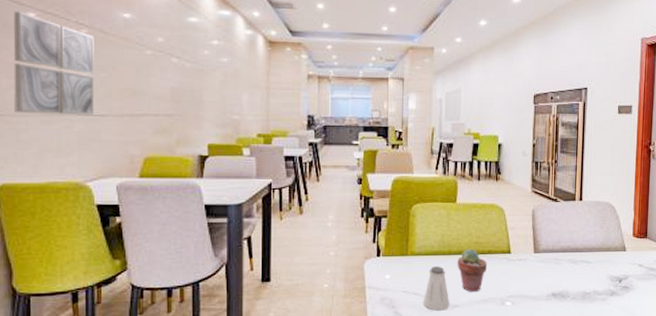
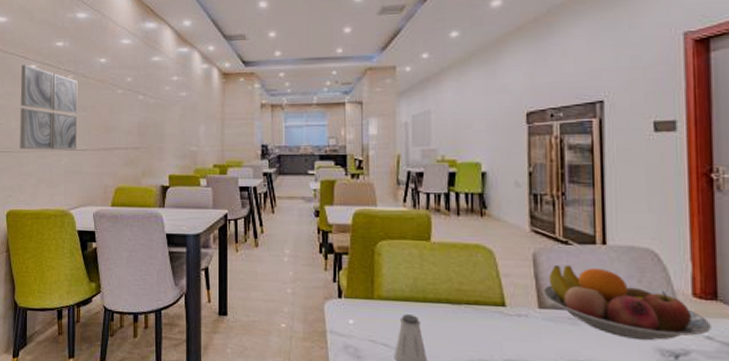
potted succulent: present [457,249,488,293] -> none [435,296,475,351]
fruit bowl: none [537,217,642,271] -> present [542,265,711,341]

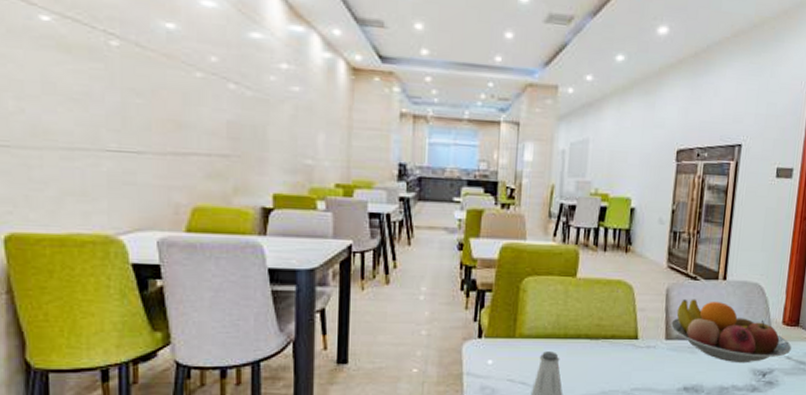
wall art: present [20,64,78,150] -> none [22,12,129,151]

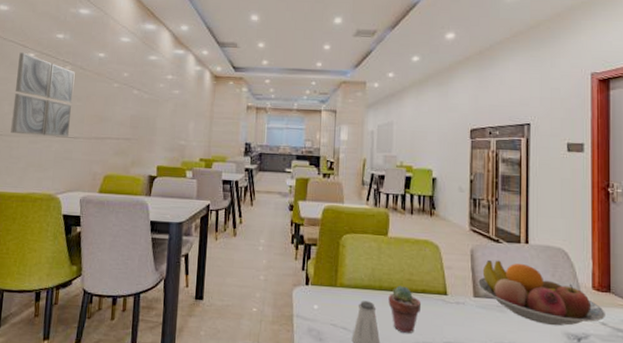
wall art: none [22,12,129,151] -> present [10,52,75,137]
potted succulent: none [573,332,610,384] -> present [388,285,422,334]

